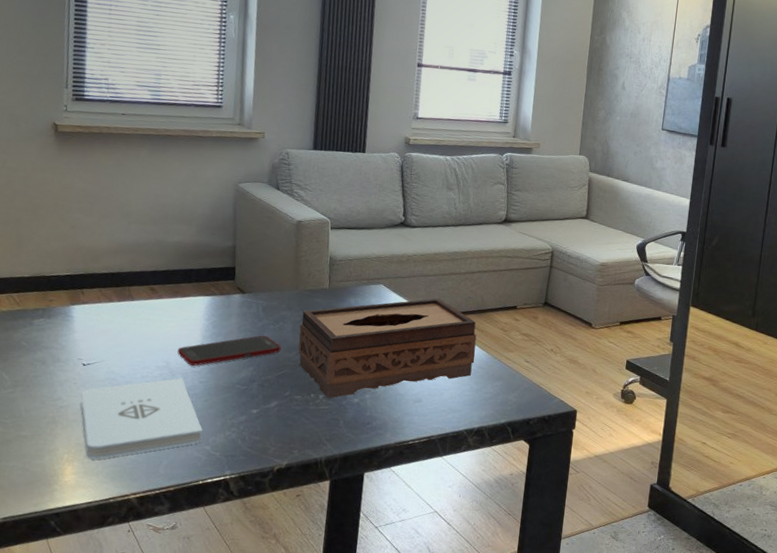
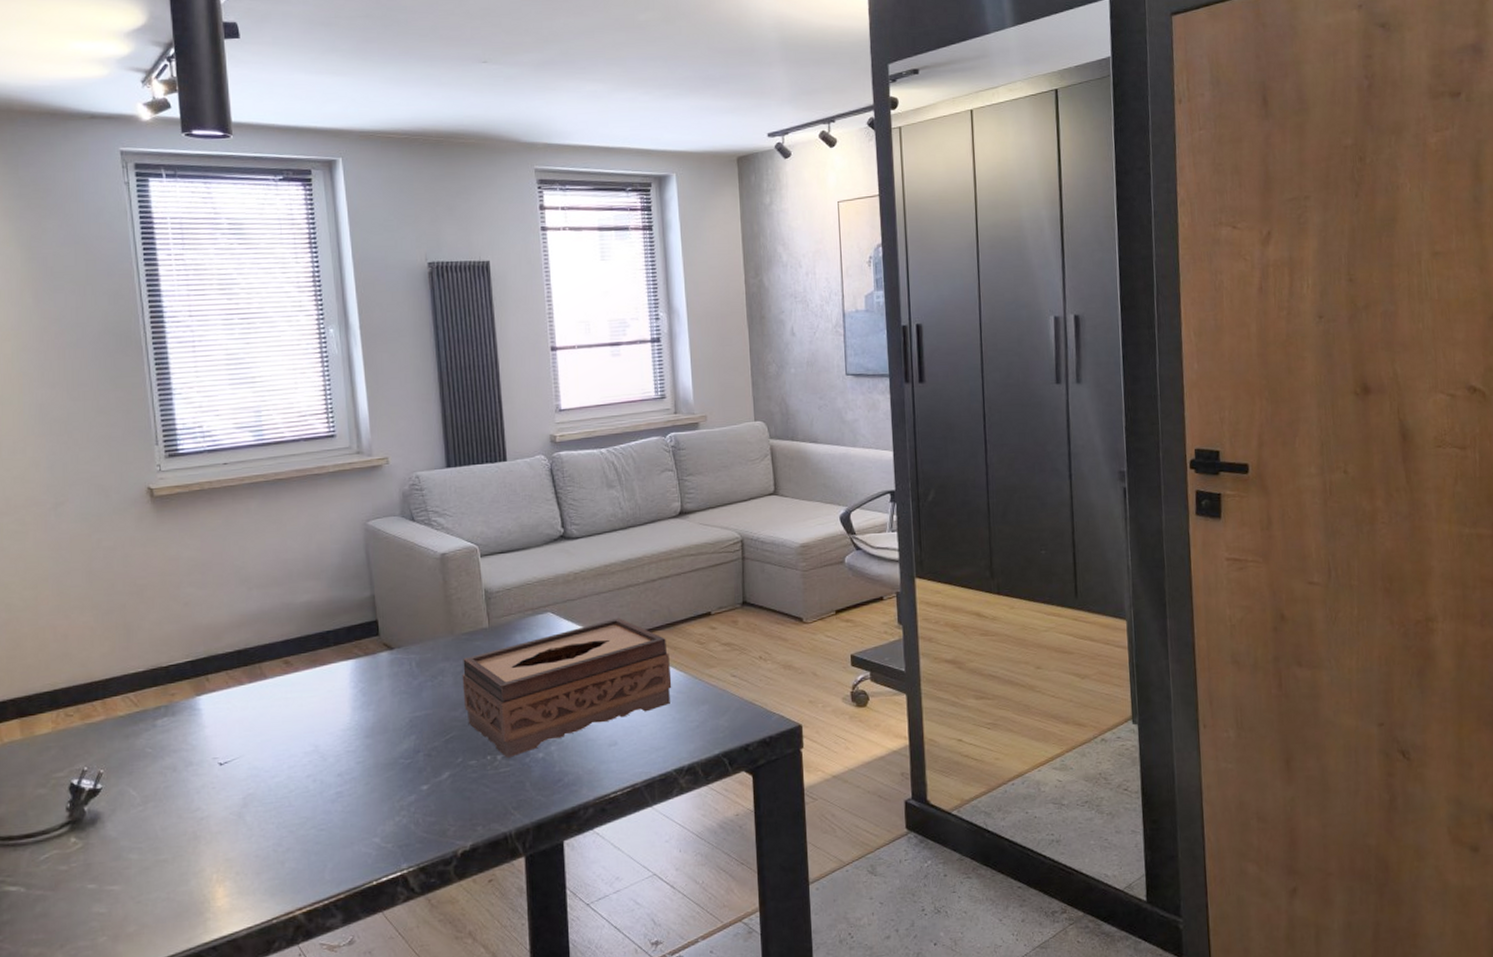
notepad: present [81,378,203,459] -> none [222,761,369,875]
cell phone: present [177,335,281,366] -> none [325,695,445,745]

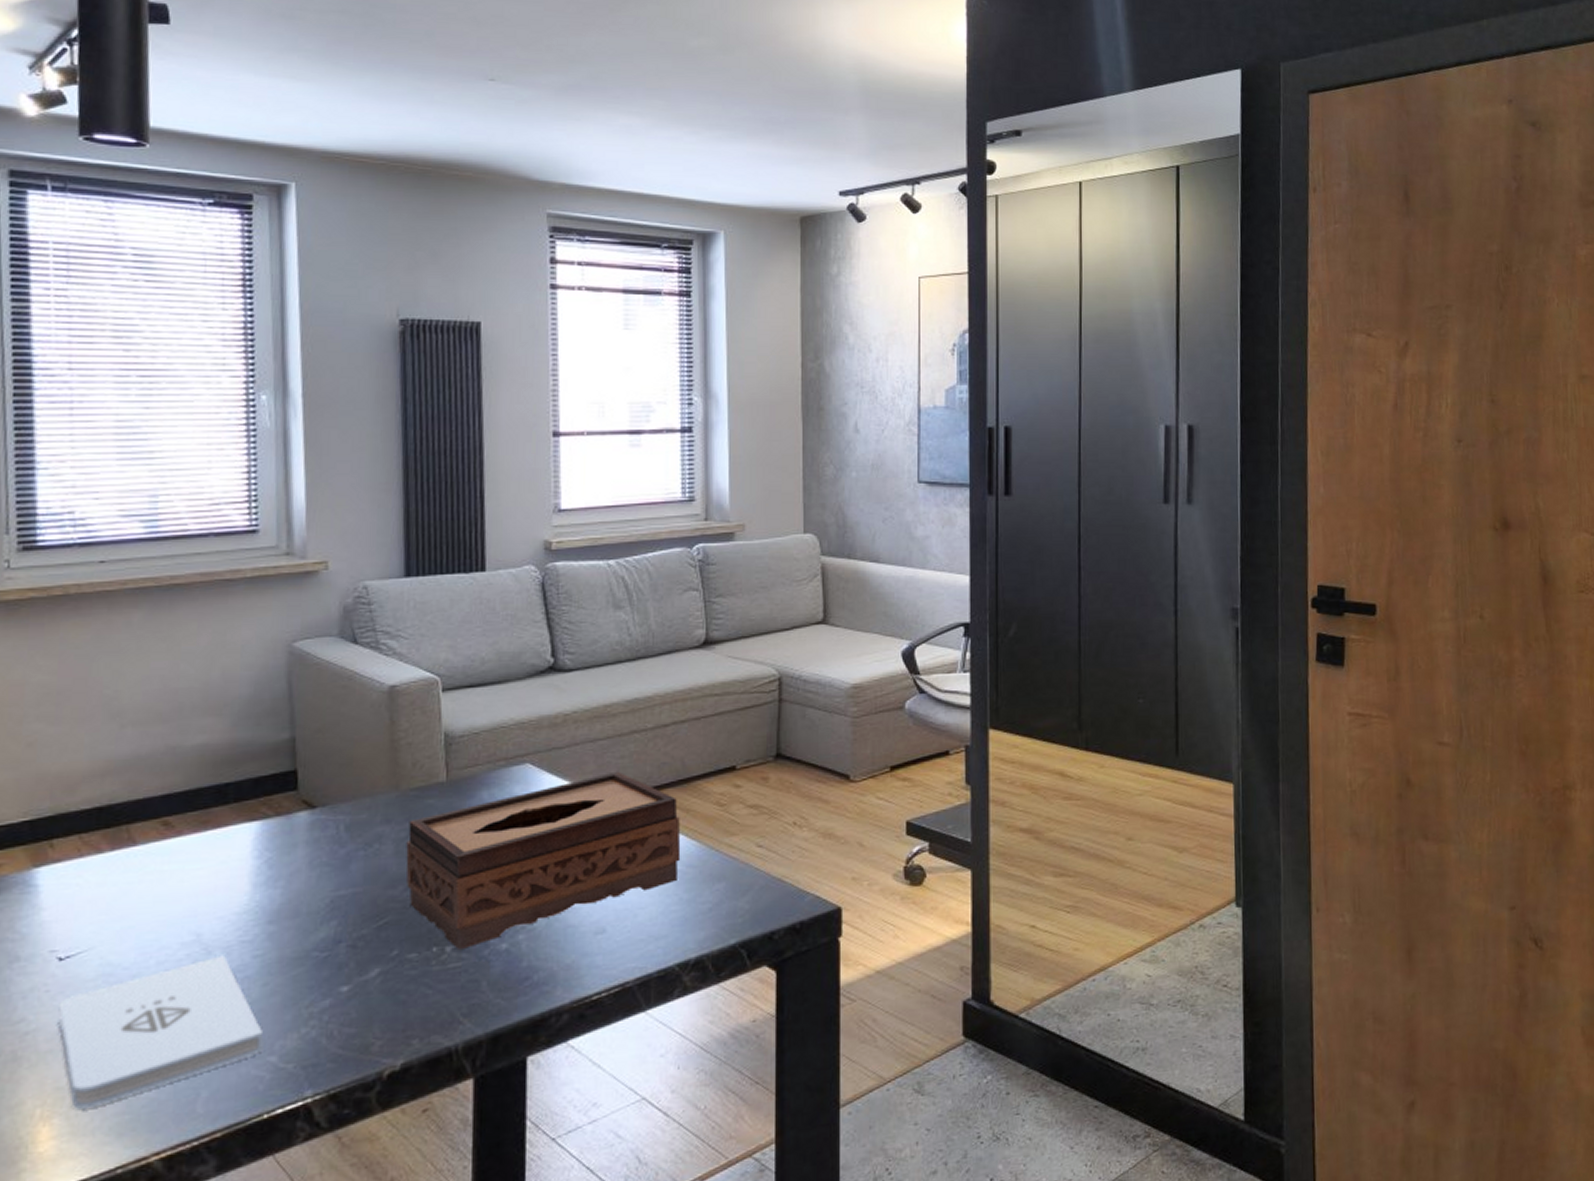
notepad: none [222,761,369,875] -> present [58,955,264,1109]

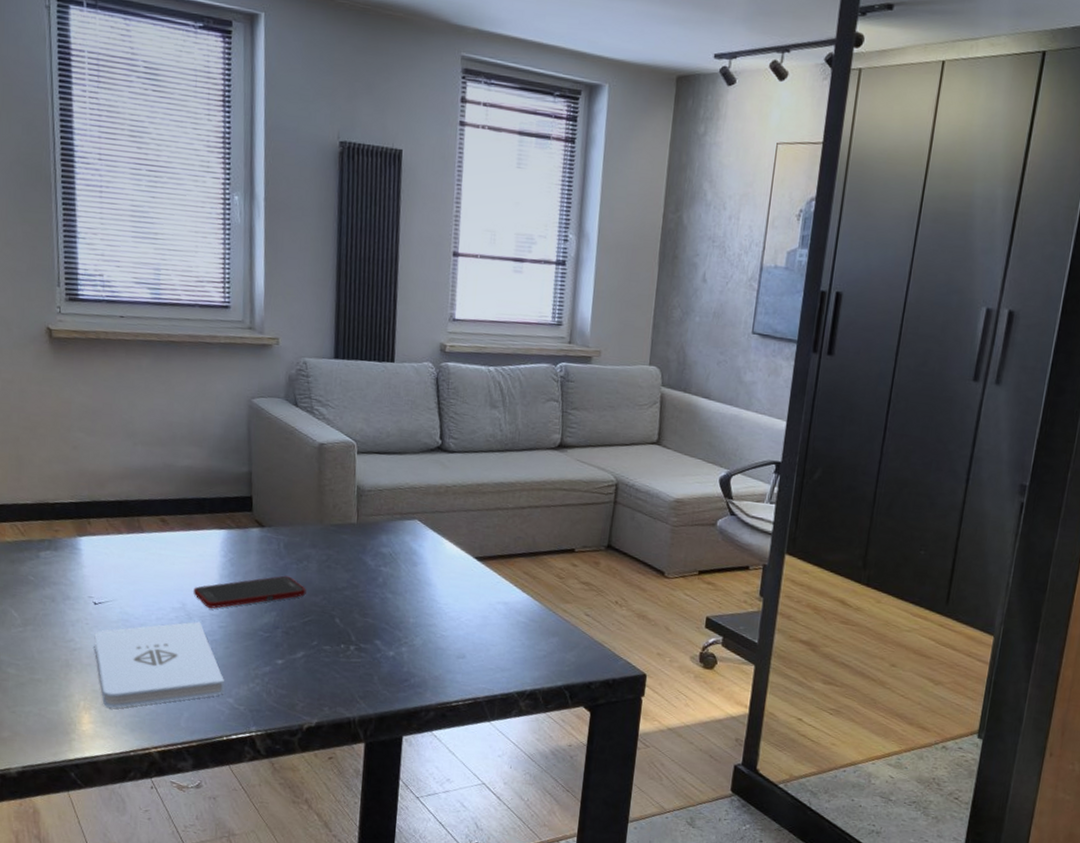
cell phone: none [213,868,380,933] -> present [193,575,306,609]
tissue box: present [405,771,681,951] -> none [325,537,528,651]

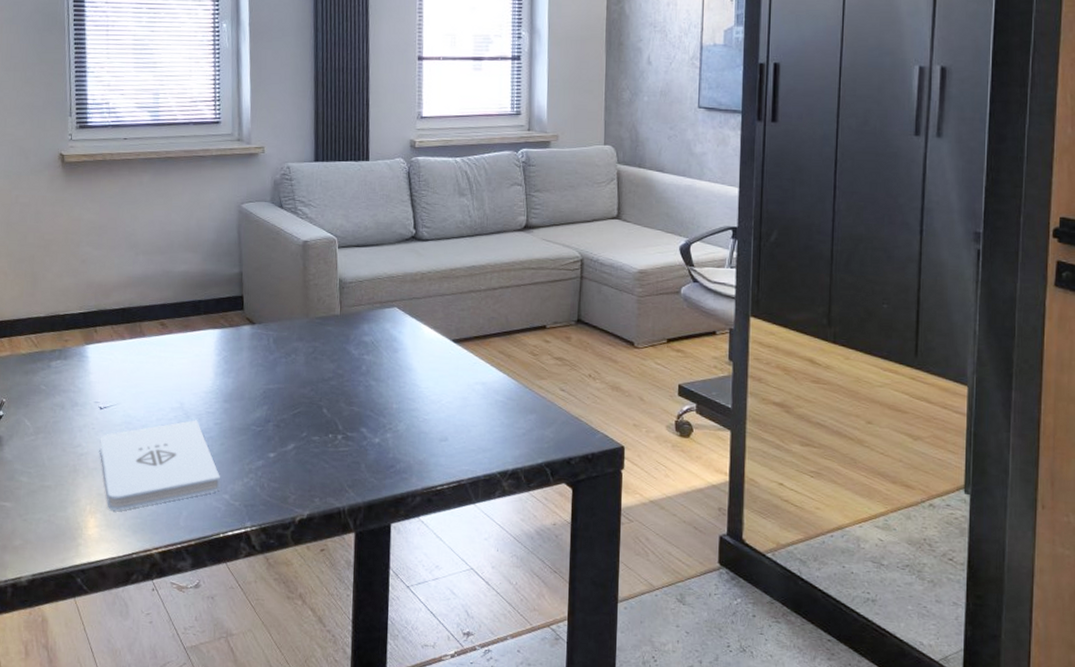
cell phone: present [193,575,306,609] -> none [190,370,295,406]

